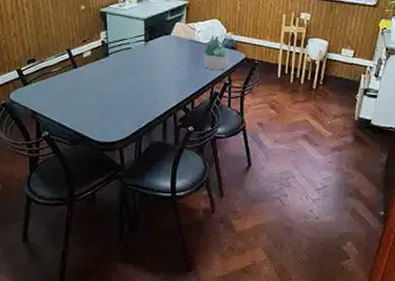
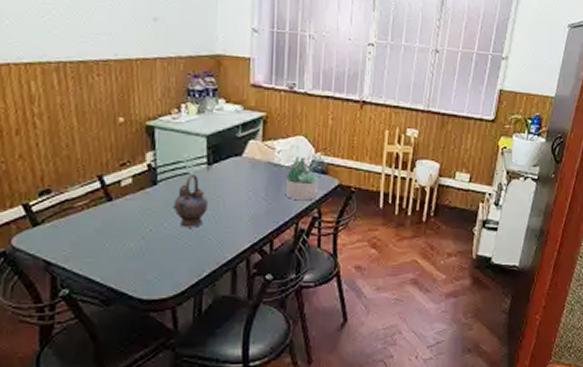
teapot: none [119,49,146,89] -> present [172,174,209,228]

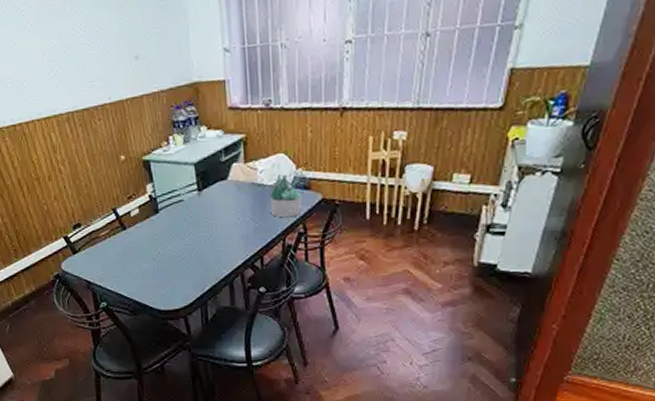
teapot: present [172,174,209,228] -> none [173,201,203,249]

